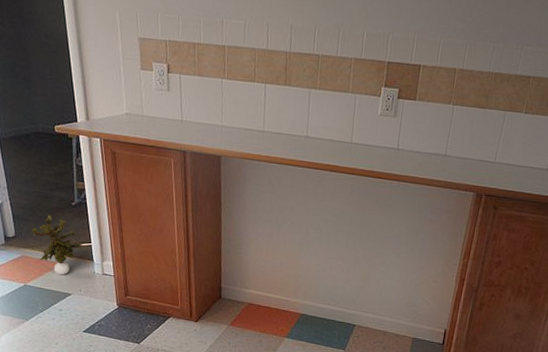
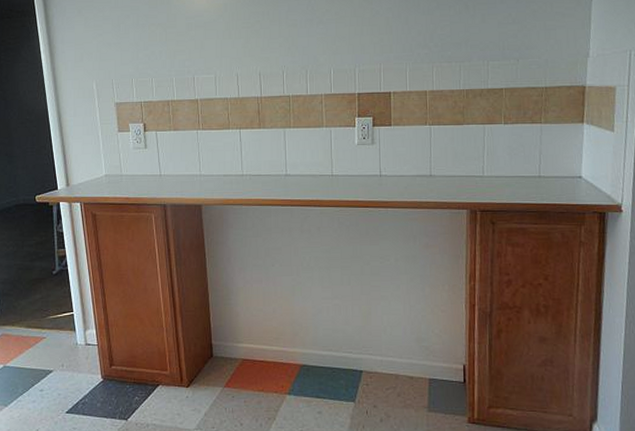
potted plant: present [30,214,83,276] -> none [10,286,65,351]

